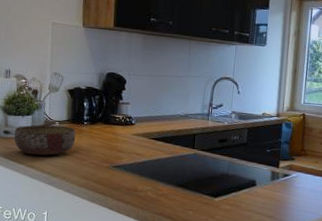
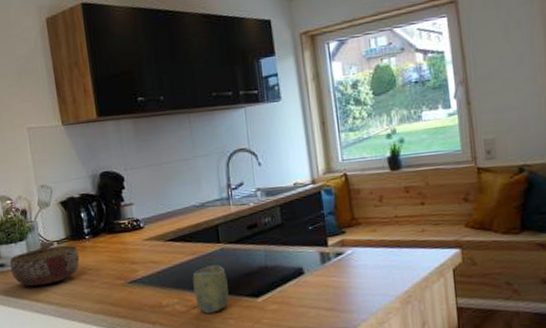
cup: none [165,165,194,203] -> present [192,264,229,314]

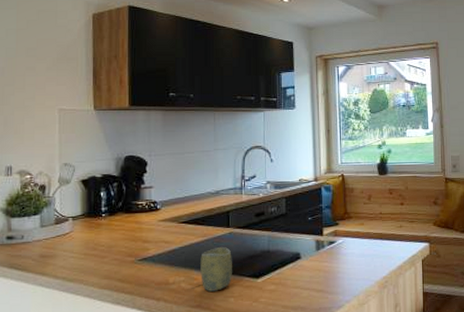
bowl: present [9,245,80,286] -> none [19,221,93,260]

